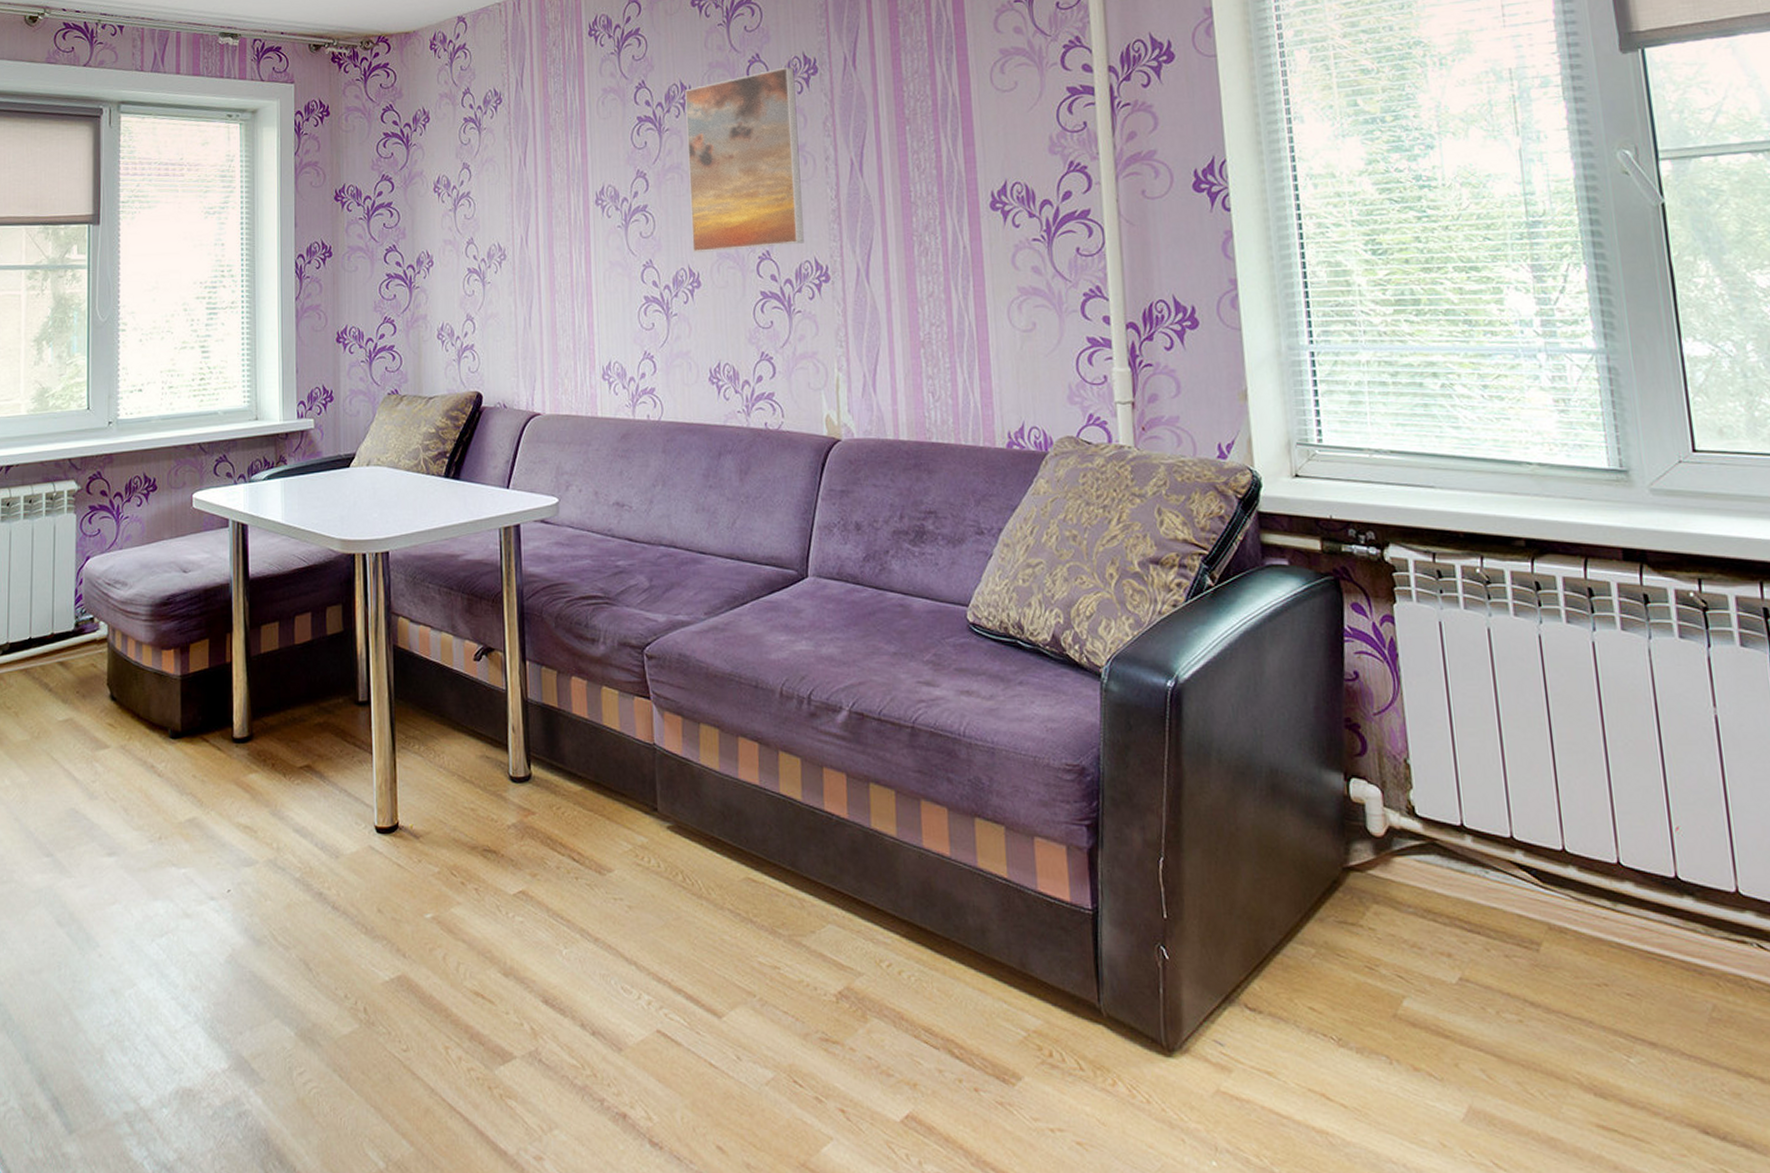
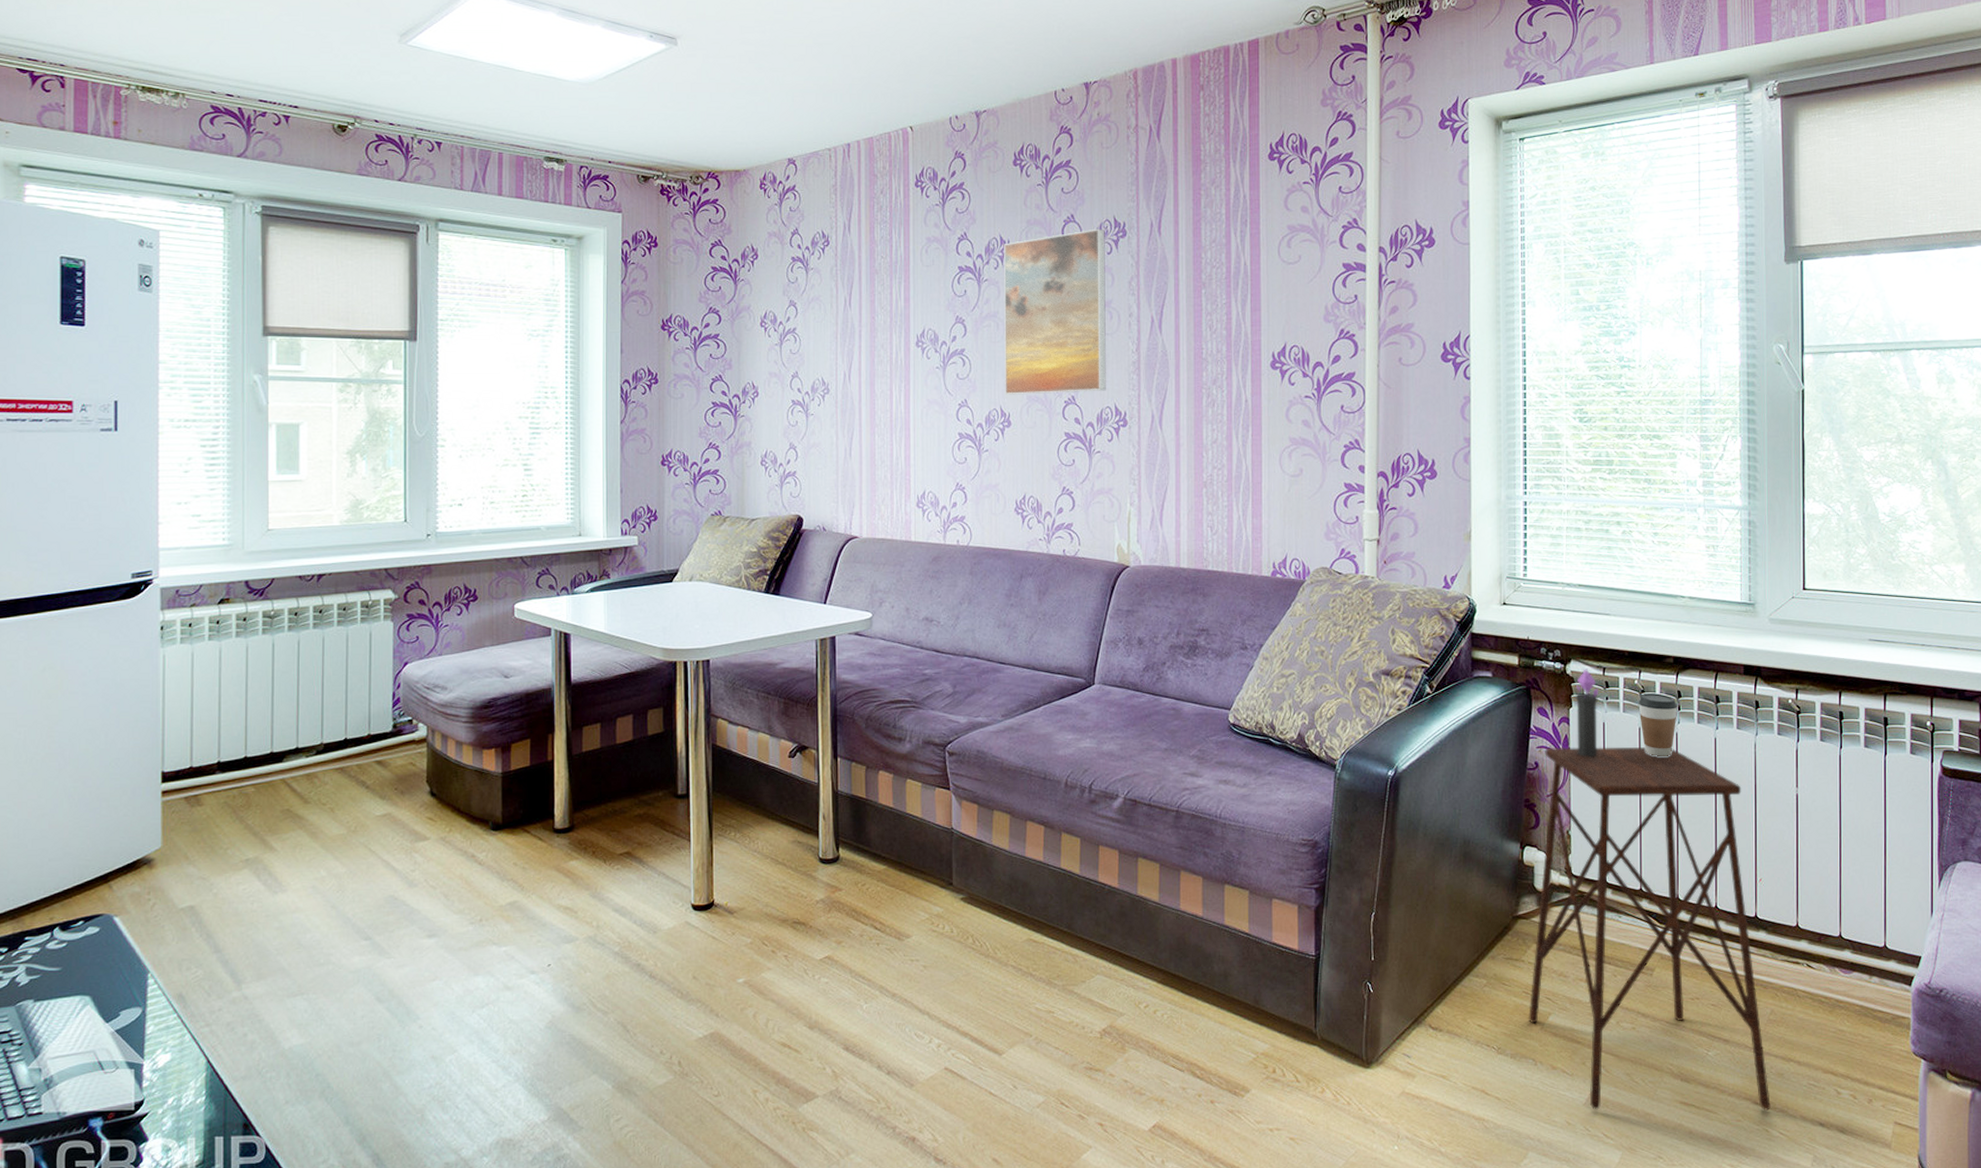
side table: none [1365,652,1729,1144] -> present [1528,747,1772,1111]
candle: none [1399,555,1436,666] -> present [1575,669,1599,758]
coffee cup: none [1483,585,1538,665] -> present [1638,693,1678,756]

